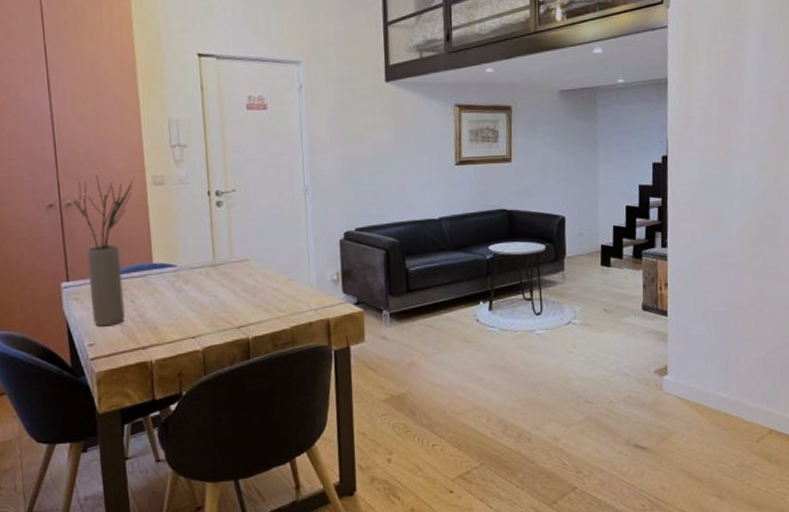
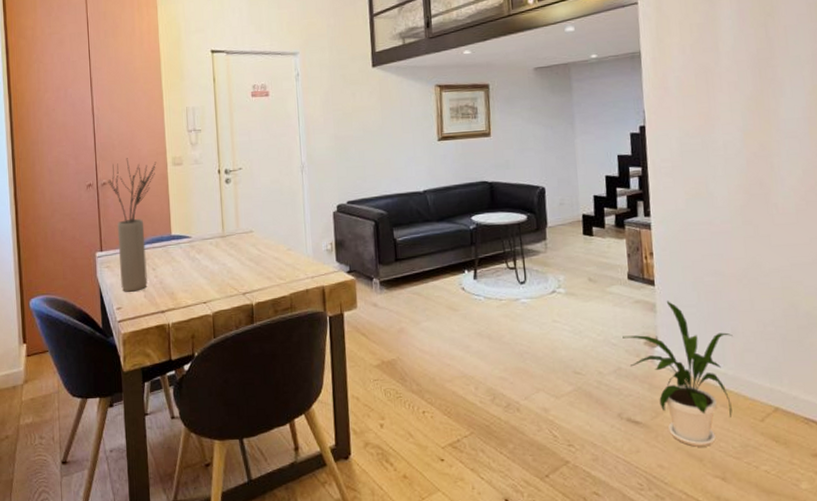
house plant: none [634,331,737,469] -> present [622,301,733,447]

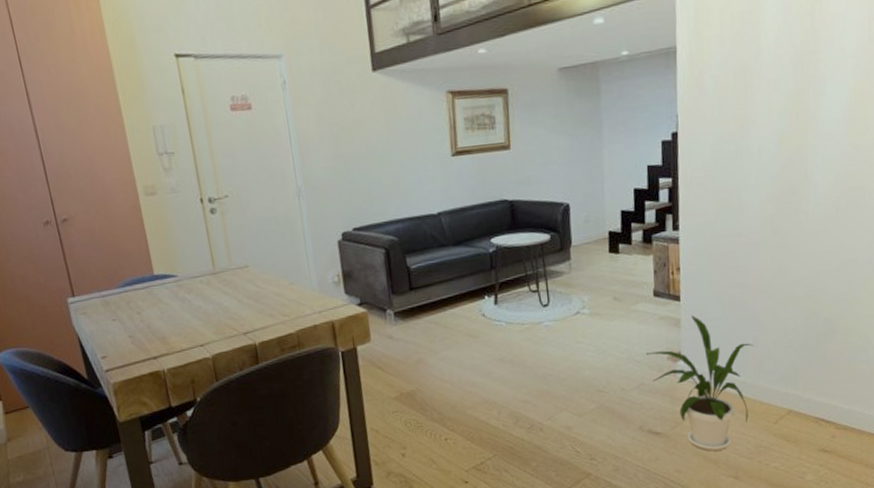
vase: present [108,158,157,292] -> none [68,189,134,340]

